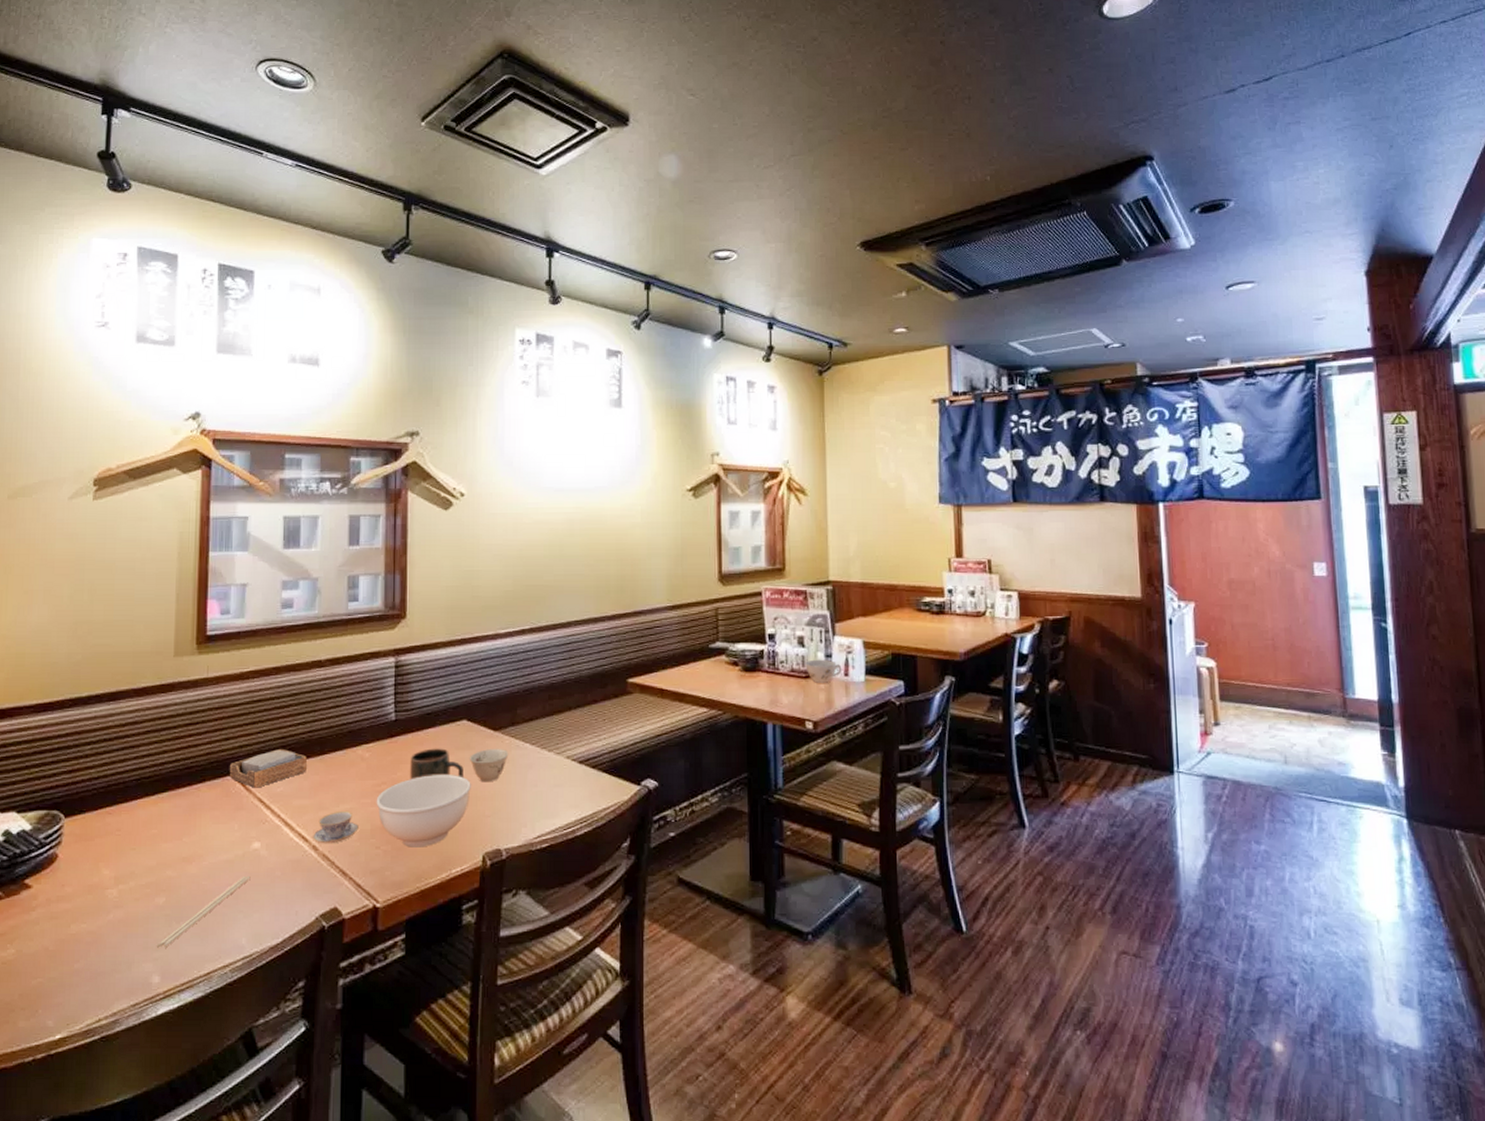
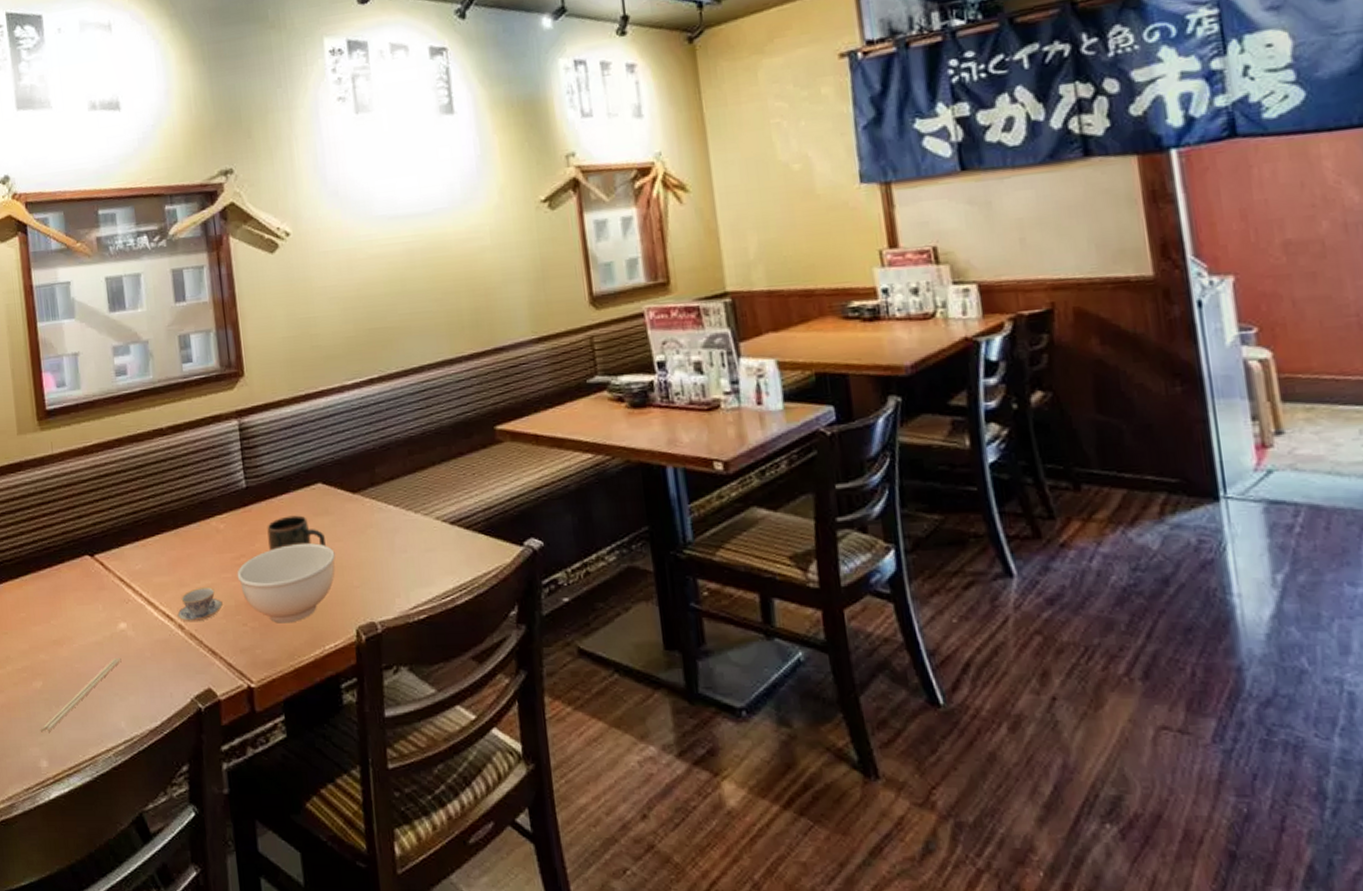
napkin holder: present [229,749,308,788] -> none [85,525,163,567]
teacup: present [469,749,509,781] -> none [329,513,372,549]
teacup: present [805,659,842,684] -> none [706,386,754,417]

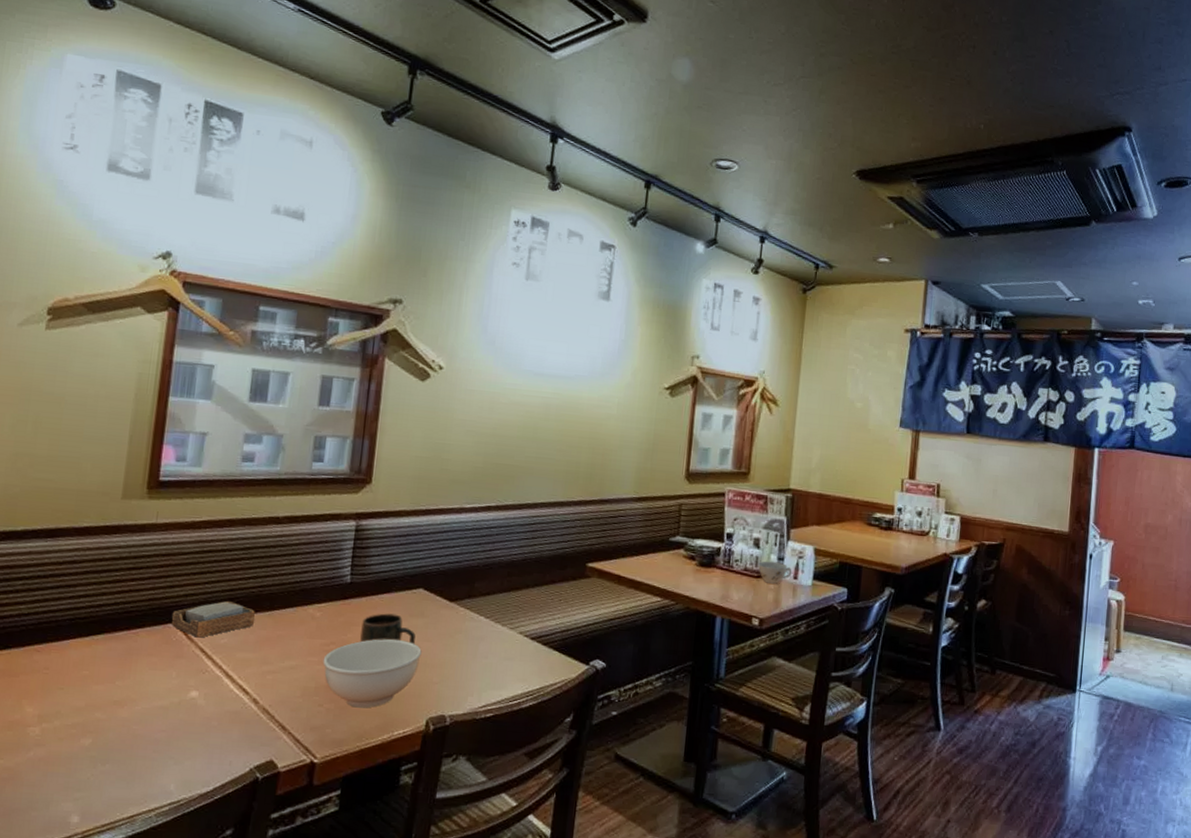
chopsticks: present [40,657,121,732] -> none [78,723,185,789]
napkin holder: none [85,525,163,567] -> present [171,601,255,638]
teacup: present [177,587,223,623] -> none [254,667,303,698]
teacup: none [706,386,754,417] -> present [758,561,792,585]

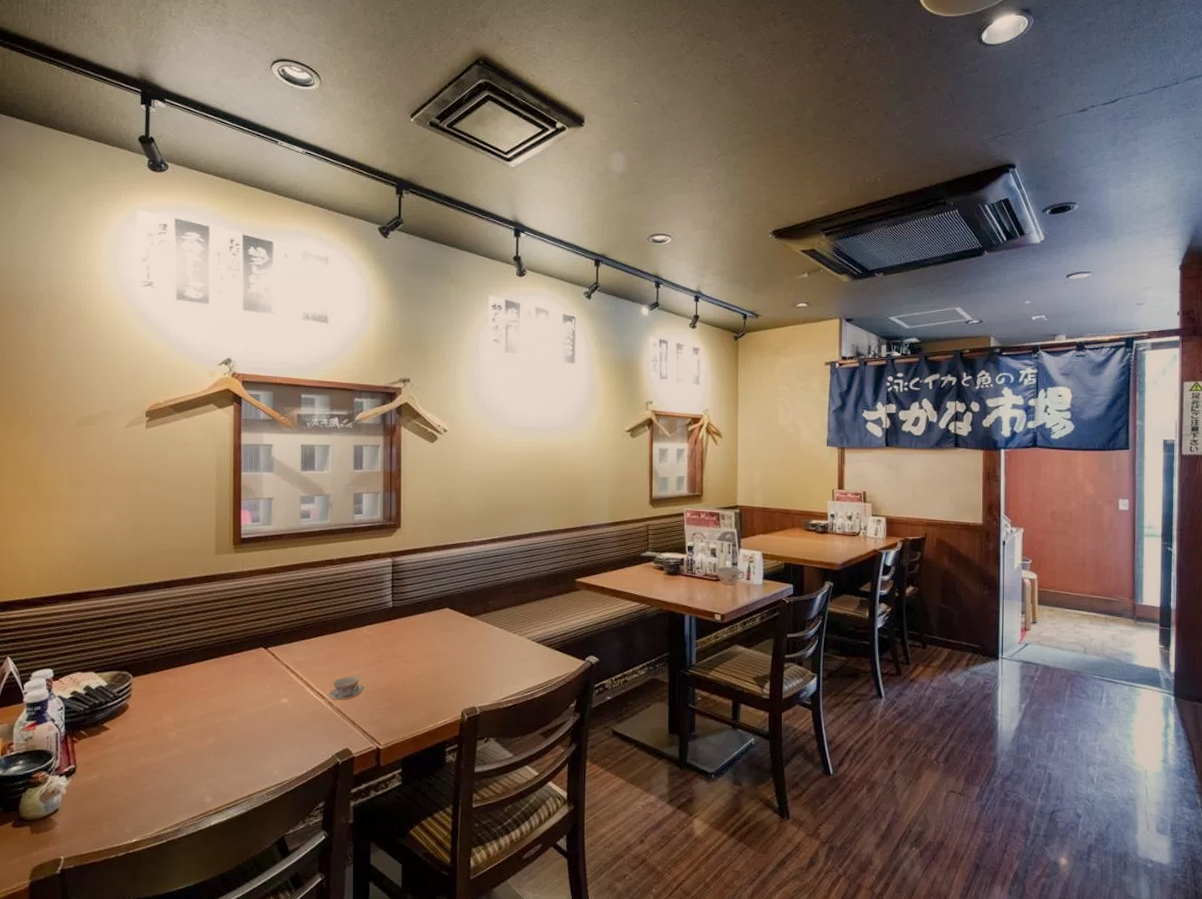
napkin holder: present [171,601,255,638] -> none [262,628,324,657]
teacup: none [254,667,303,698] -> present [329,676,364,701]
soup bowl: present [323,639,422,708] -> none [378,650,453,705]
mug: present [360,613,416,645] -> none [405,629,446,654]

